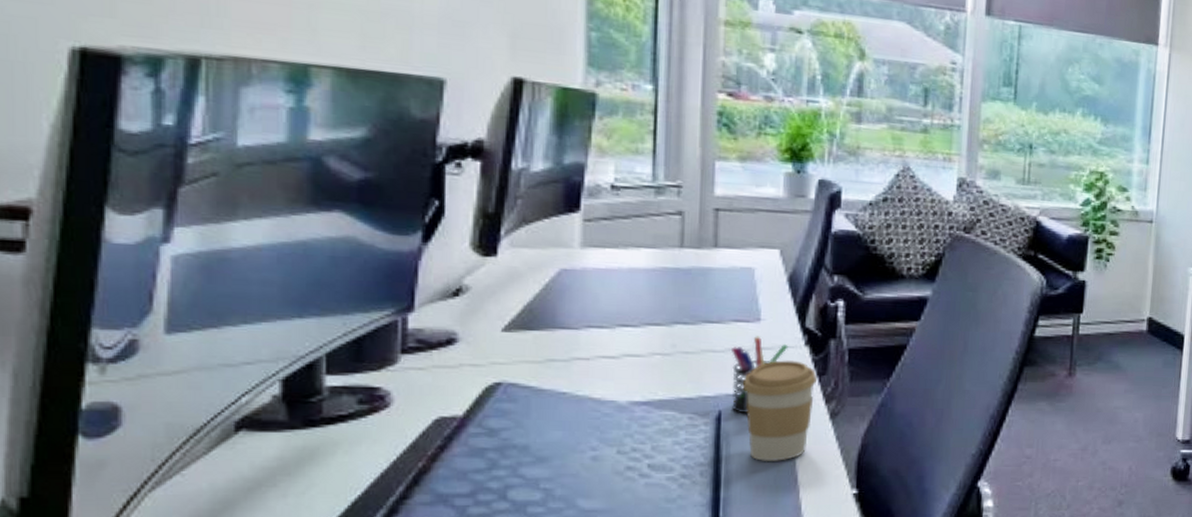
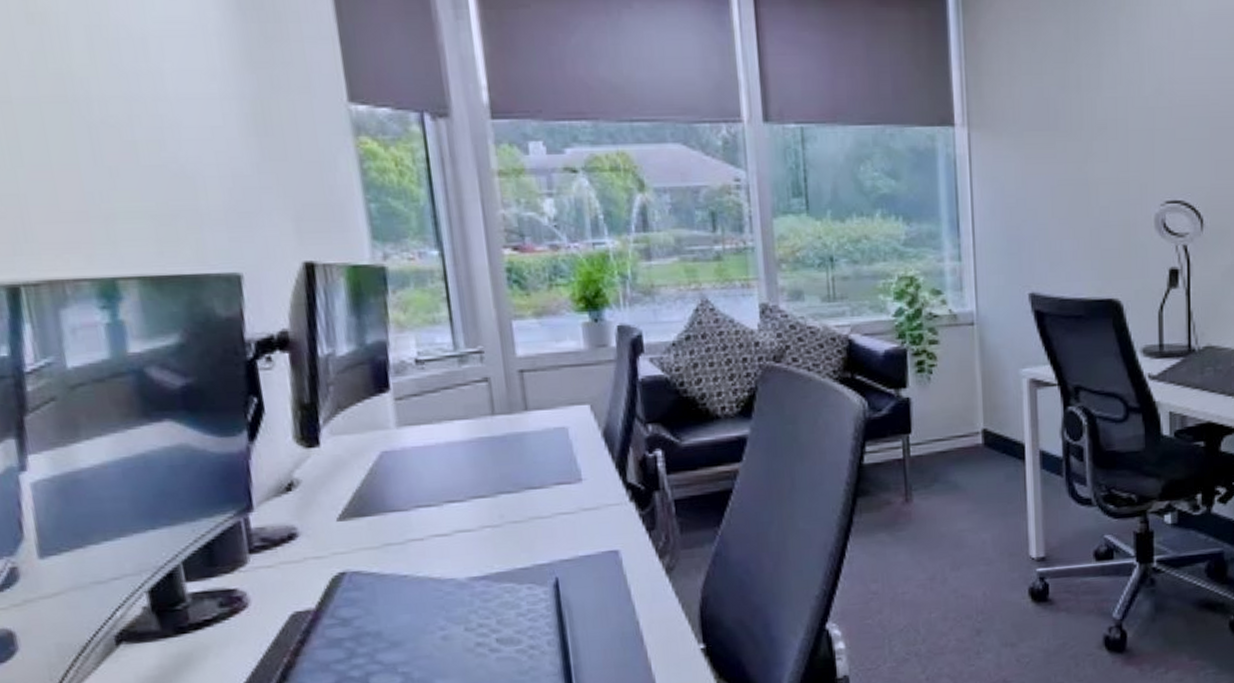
pen holder: present [732,336,789,414] -> none [558,497,614,579]
coffee cup: present [742,360,817,461] -> none [574,518,648,624]

